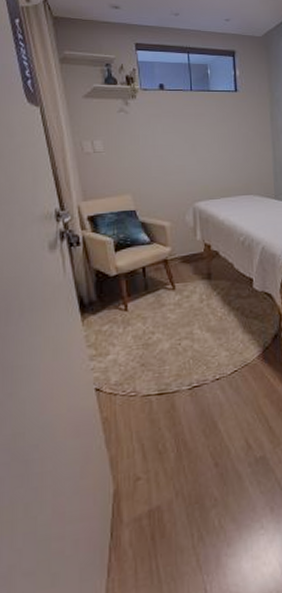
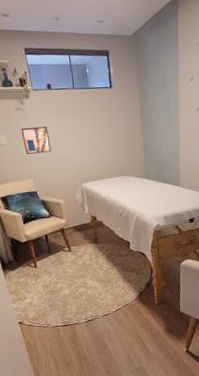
wall art: none [122,132,159,164] -> present [21,126,52,154]

